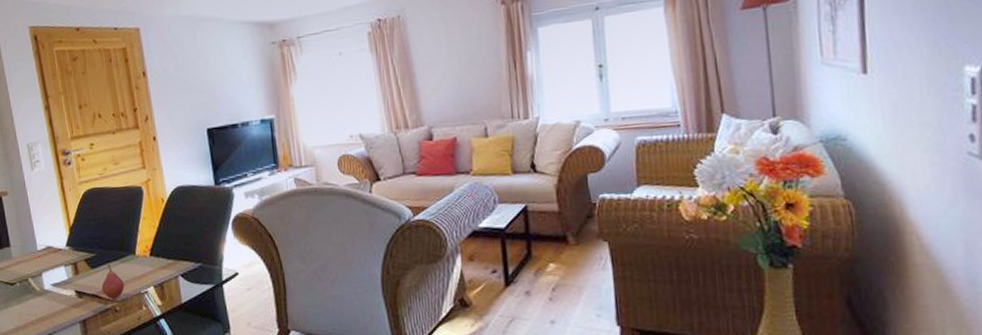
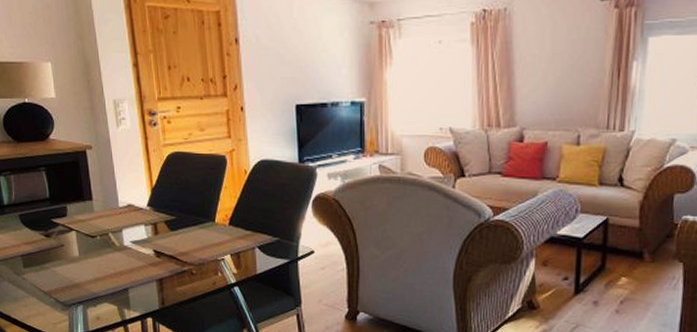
fruit: present [101,263,125,299] -> none [179,227,202,262]

